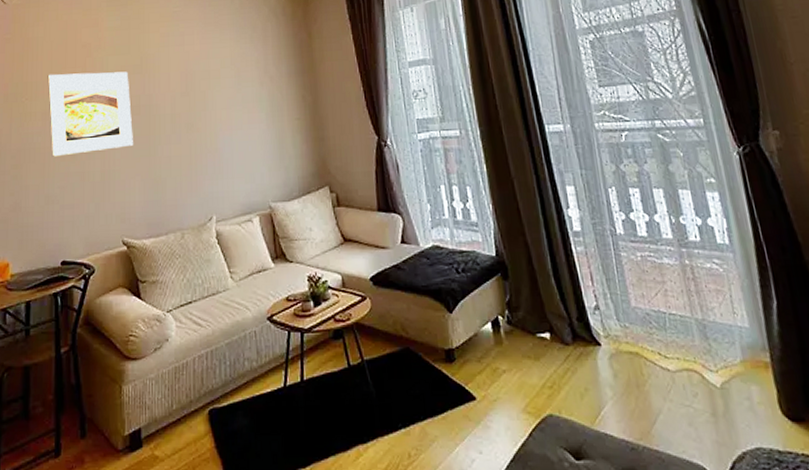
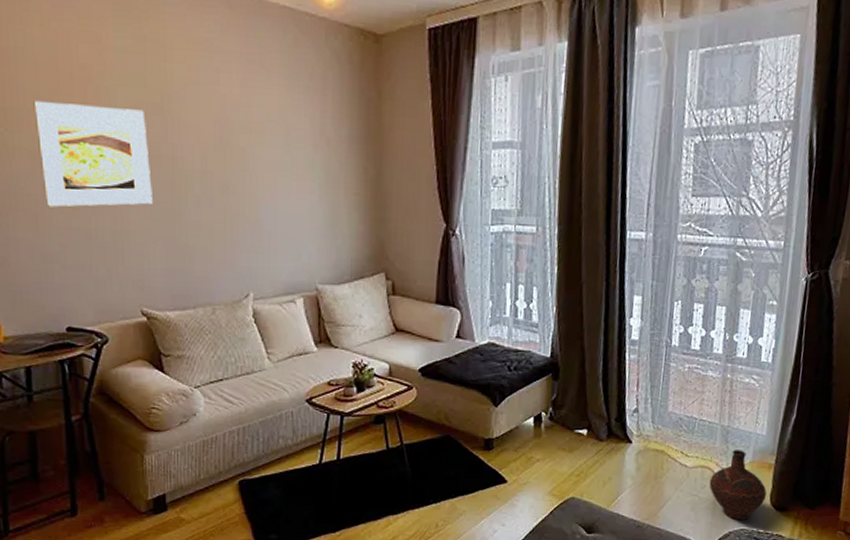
ceramic jug: none [700,347,774,437] -> present [709,450,767,521]

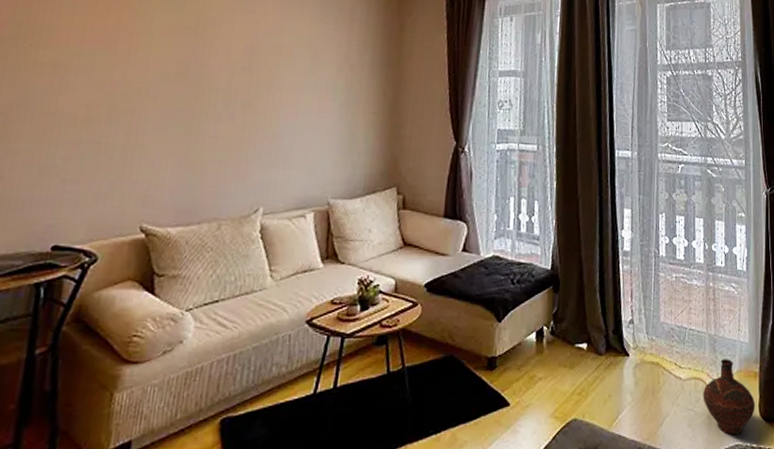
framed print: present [33,100,152,207] -> none [57,19,178,121]

